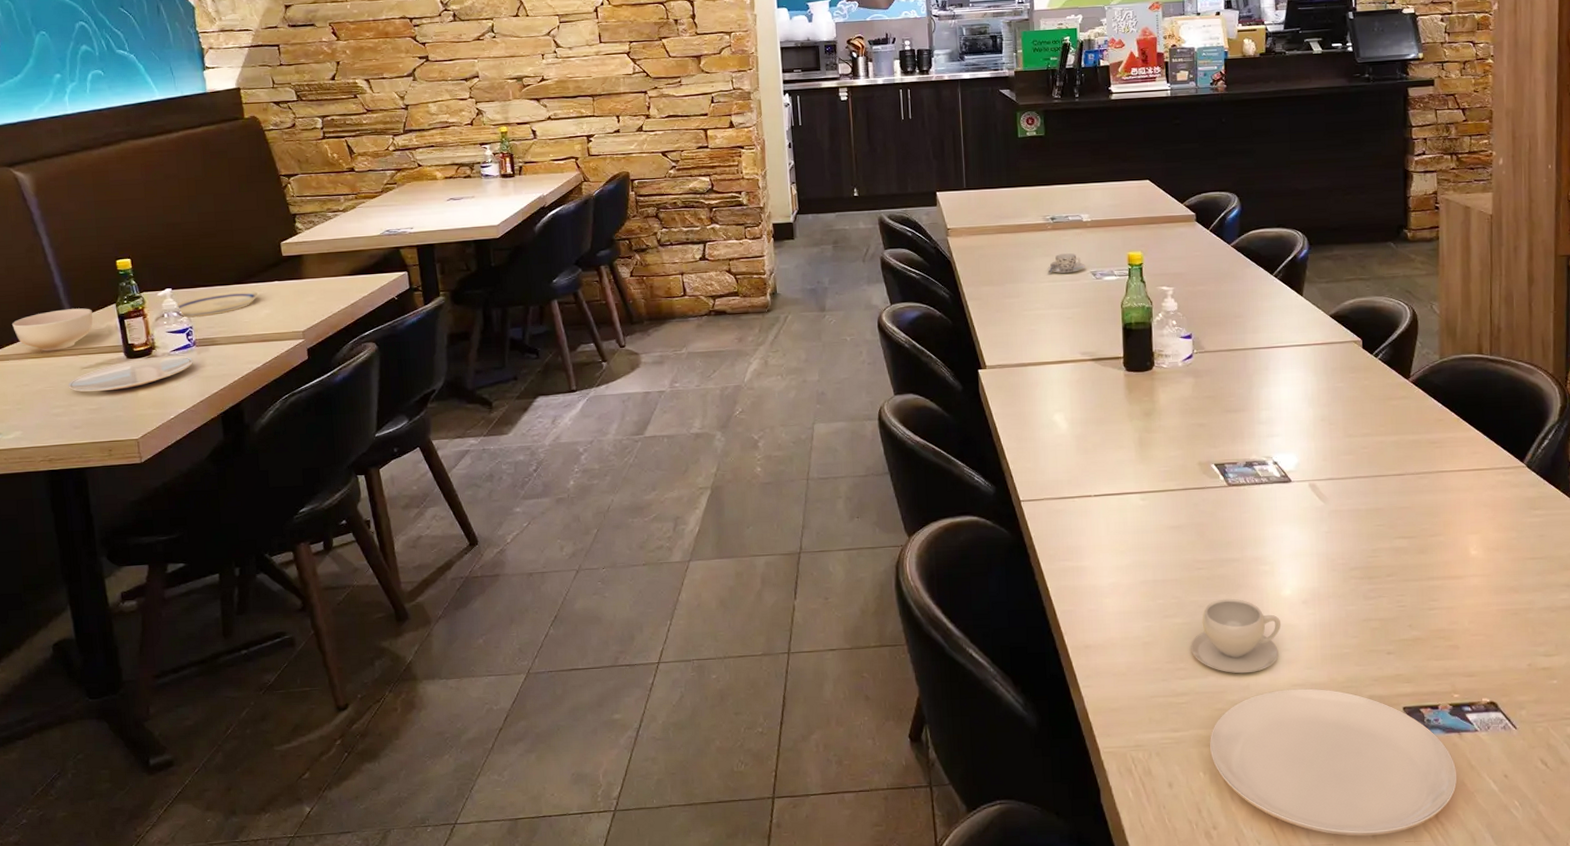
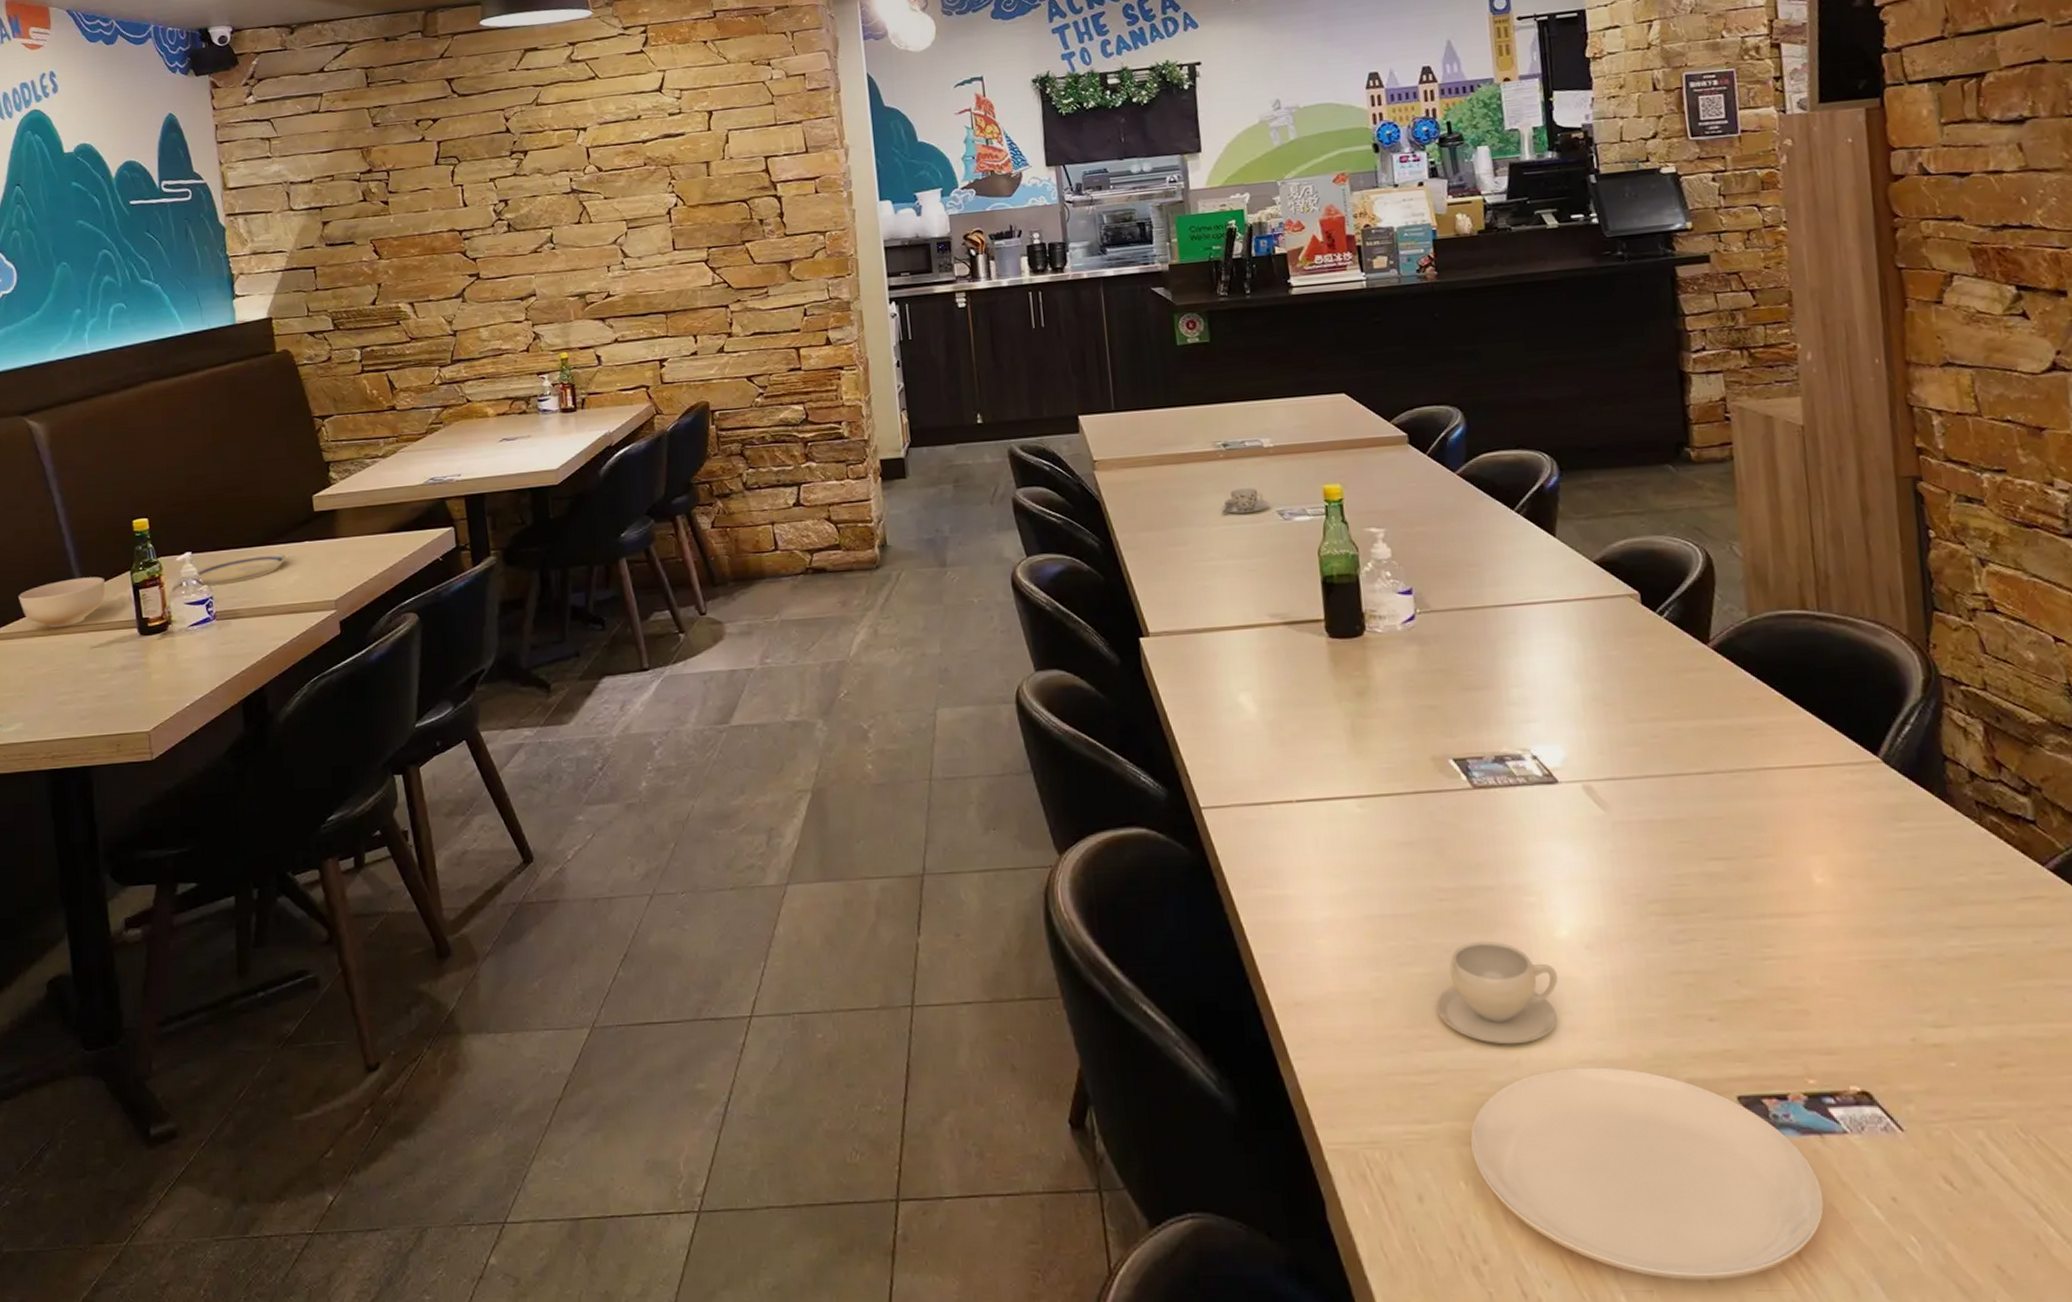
plate: present [68,355,194,392] -> none [75,631,213,676]

